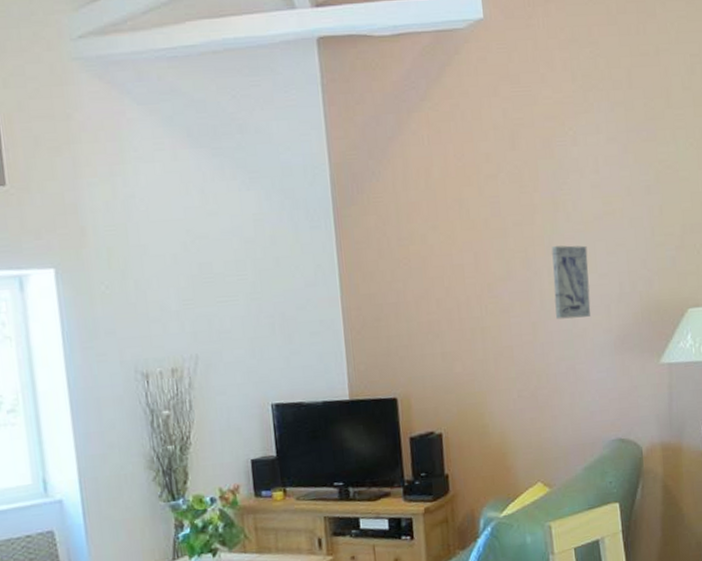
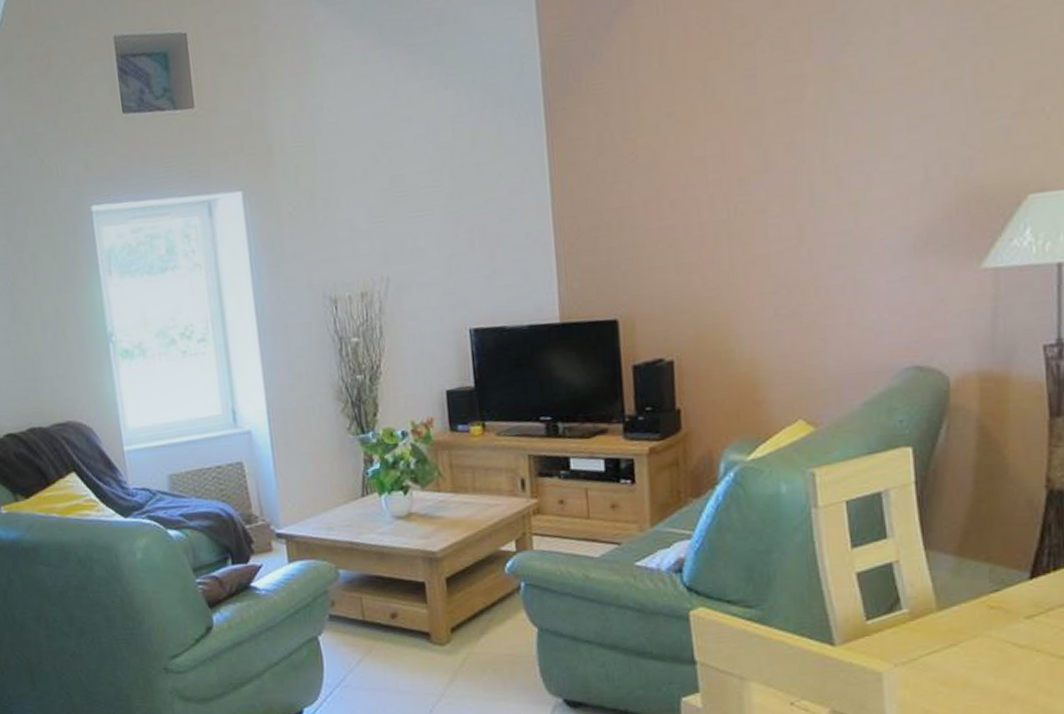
wall art: present [551,245,591,320] -> none [827,121,881,218]

